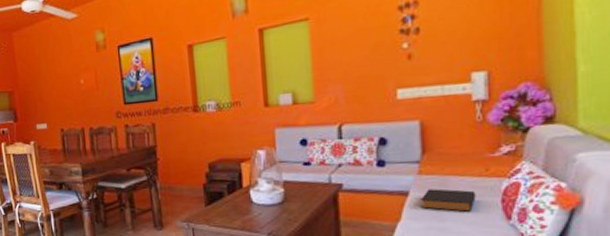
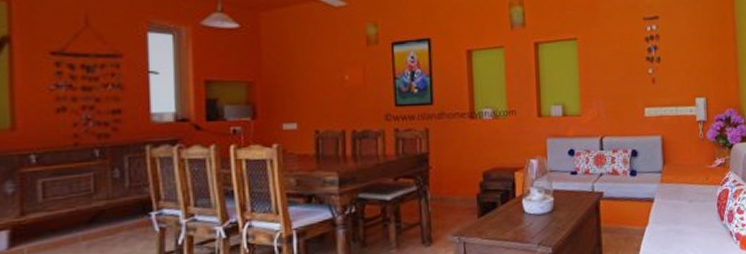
hardback book: present [421,188,476,212] -> none [663,195,701,215]

